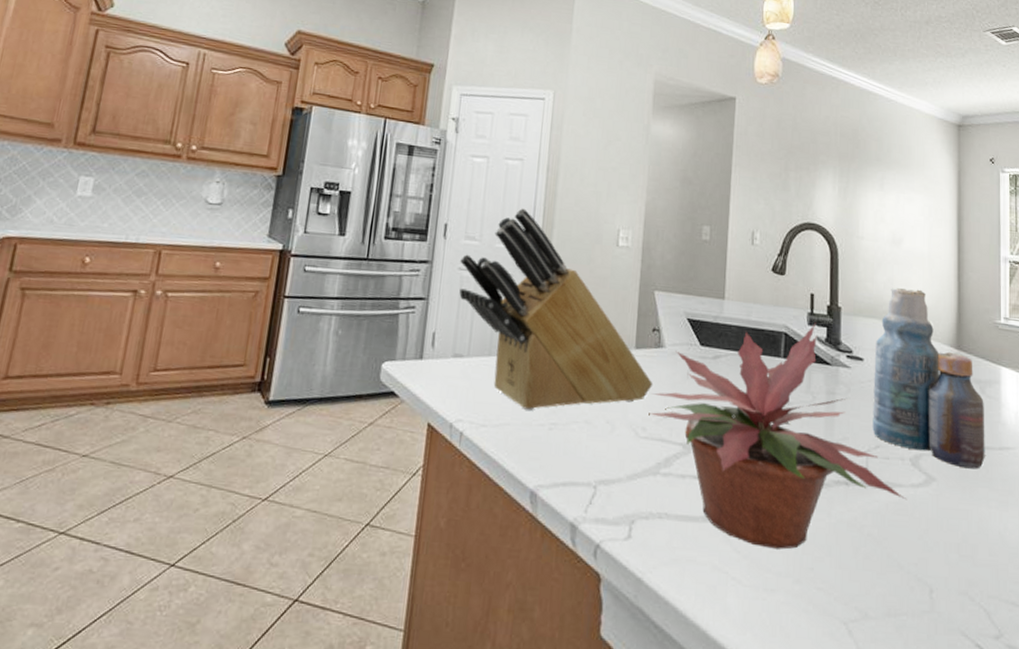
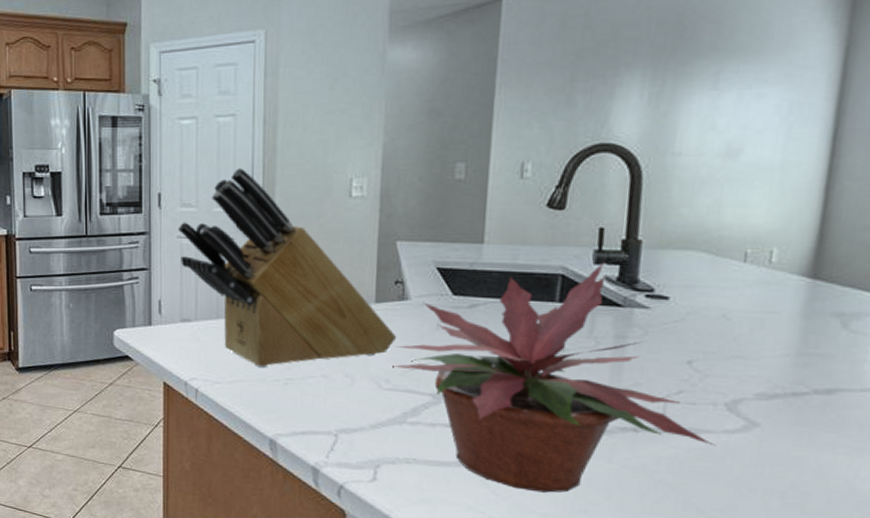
bottle: present [872,287,985,469] -> none [675,210,846,414]

